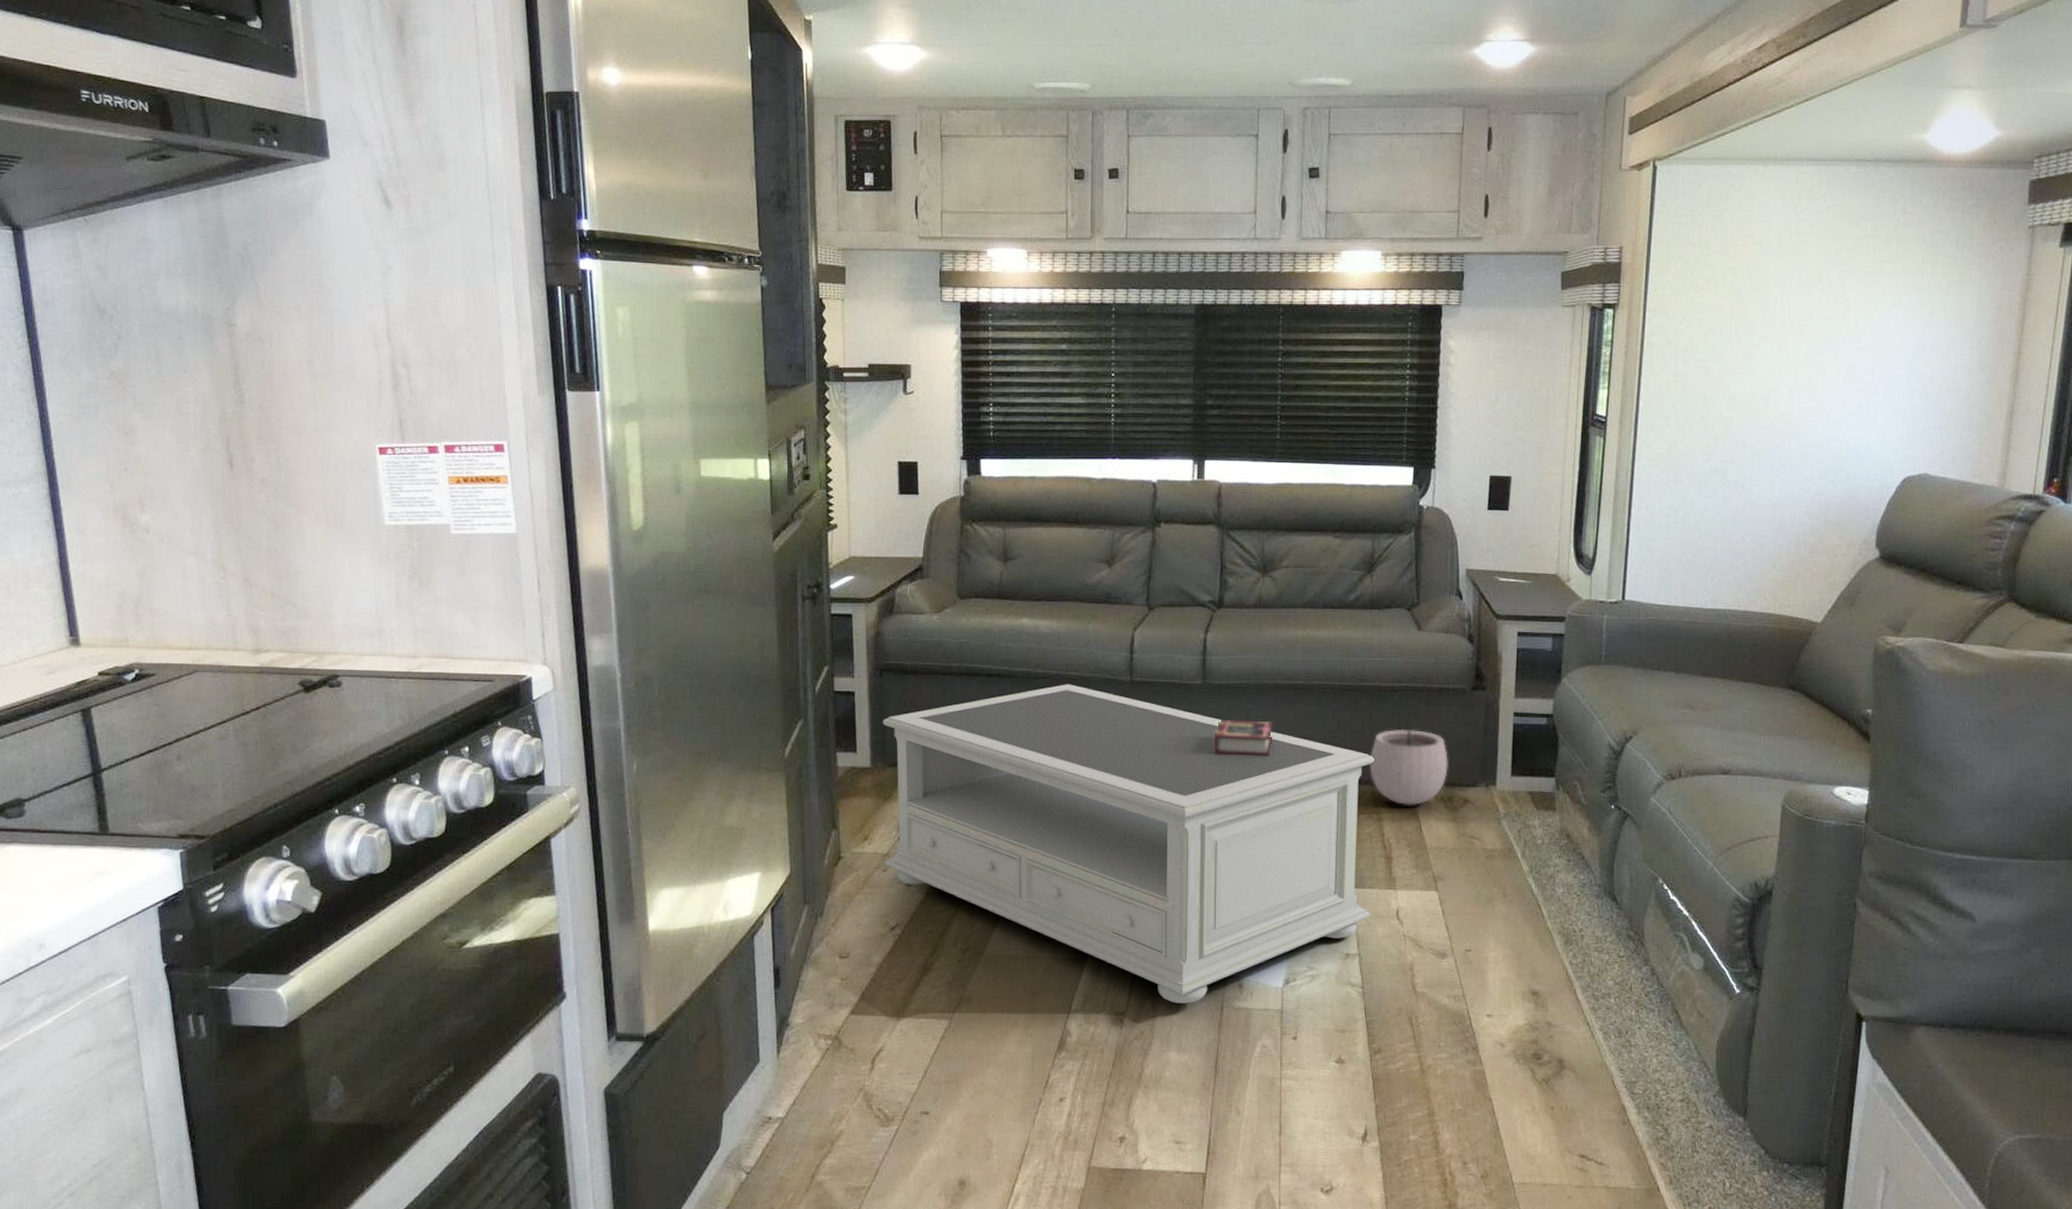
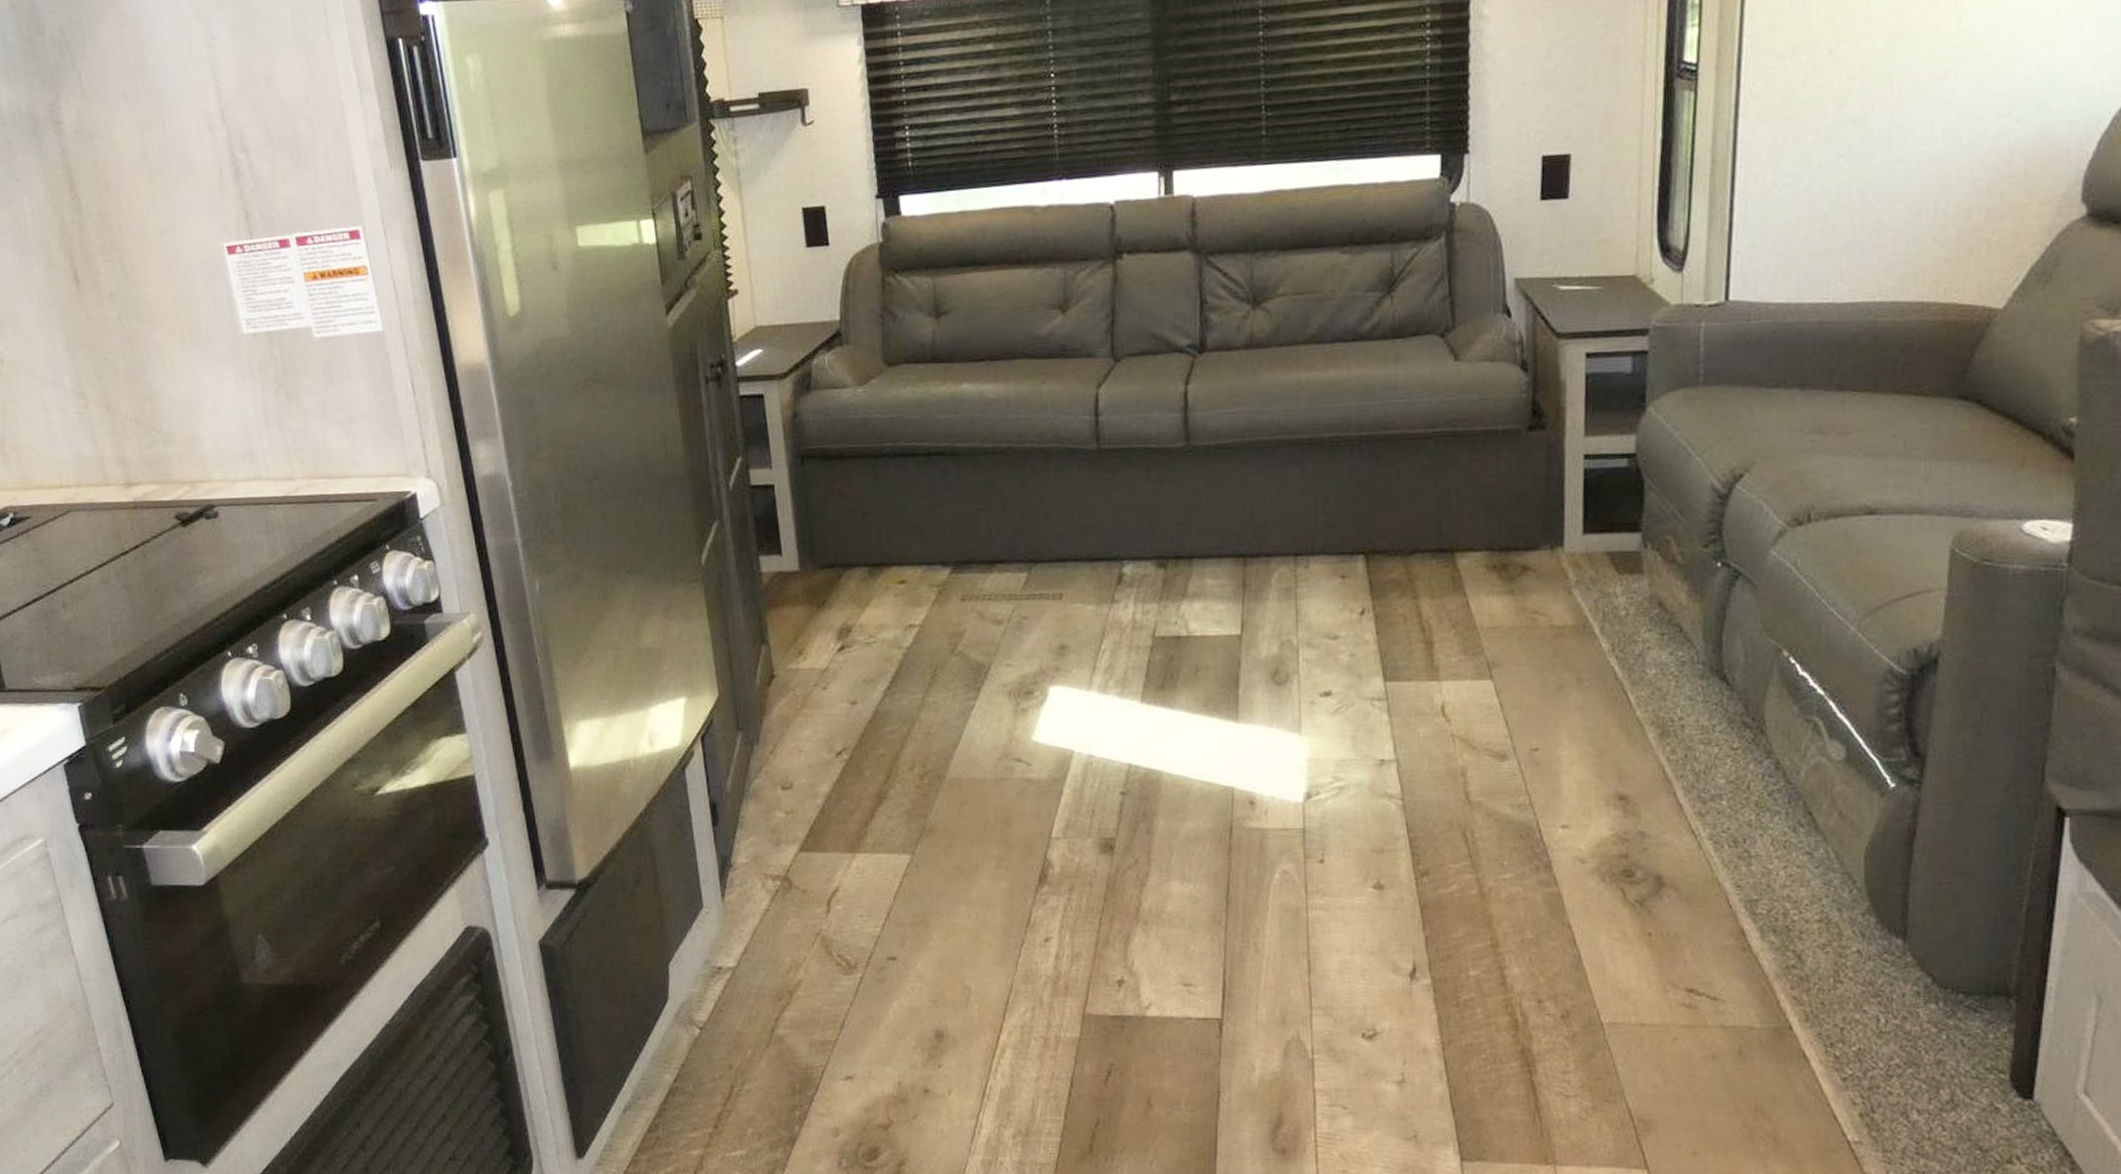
coffee table: present [882,684,1374,1004] -> none [808,458,1410,826]
book: present [1213,719,1273,756] -> none [1203,485,1277,530]
plant pot: present [1369,711,1448,805] -> none [1399,461,1501,578]

